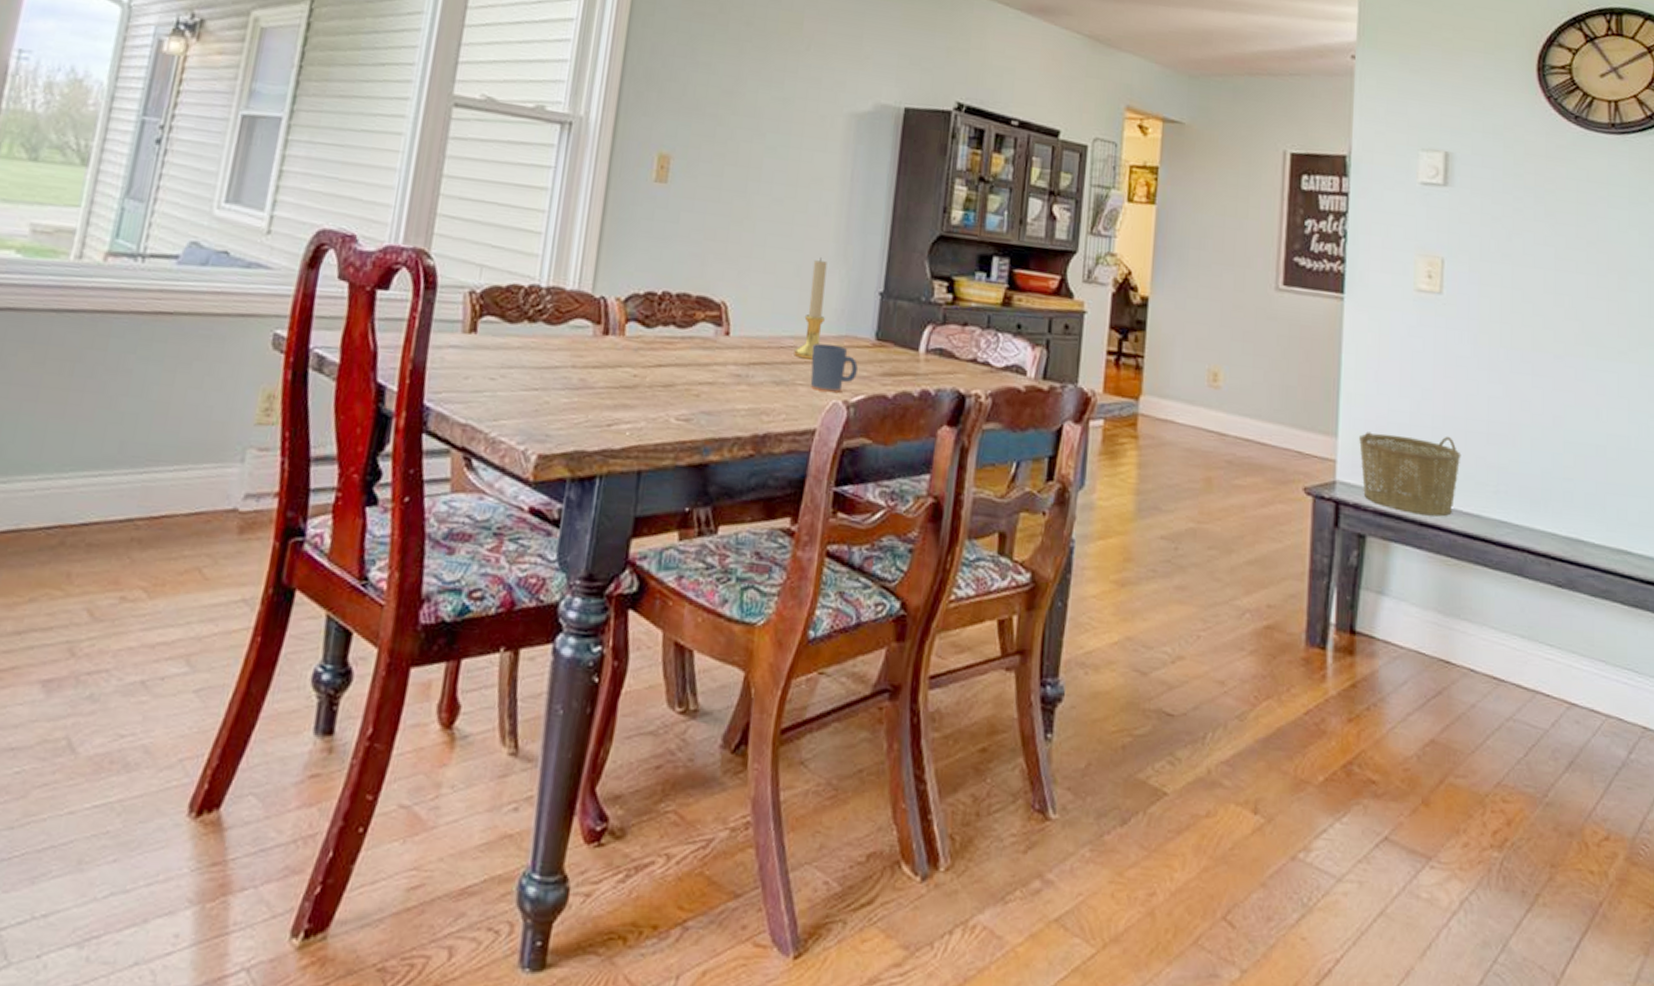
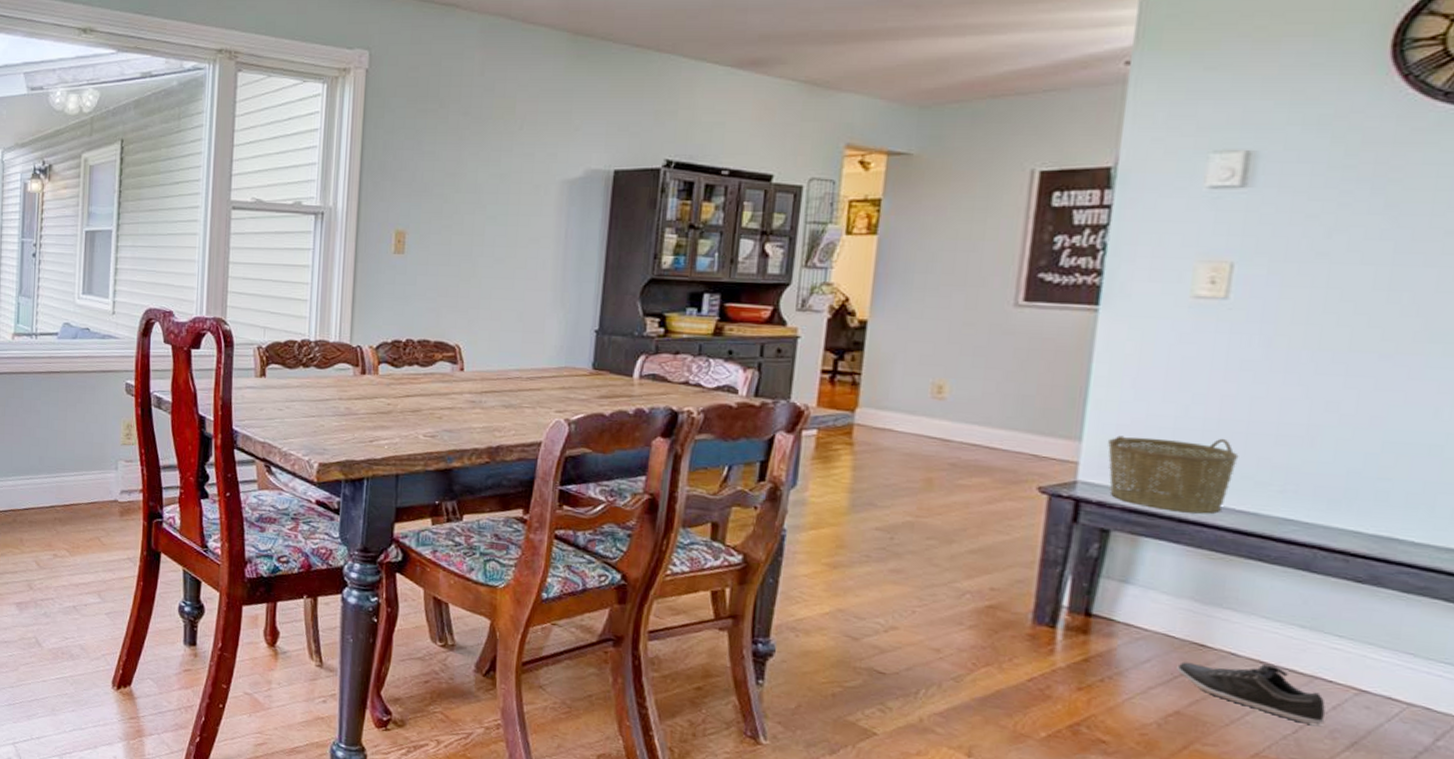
candle holder: present [794,258,827,360] -> none [520,305,546,387]
mug: present [810,343,858,392] -> none [535,374,577,413]
shoe: none [1429,680,1547,747] -> present [1176,662,1325,726]

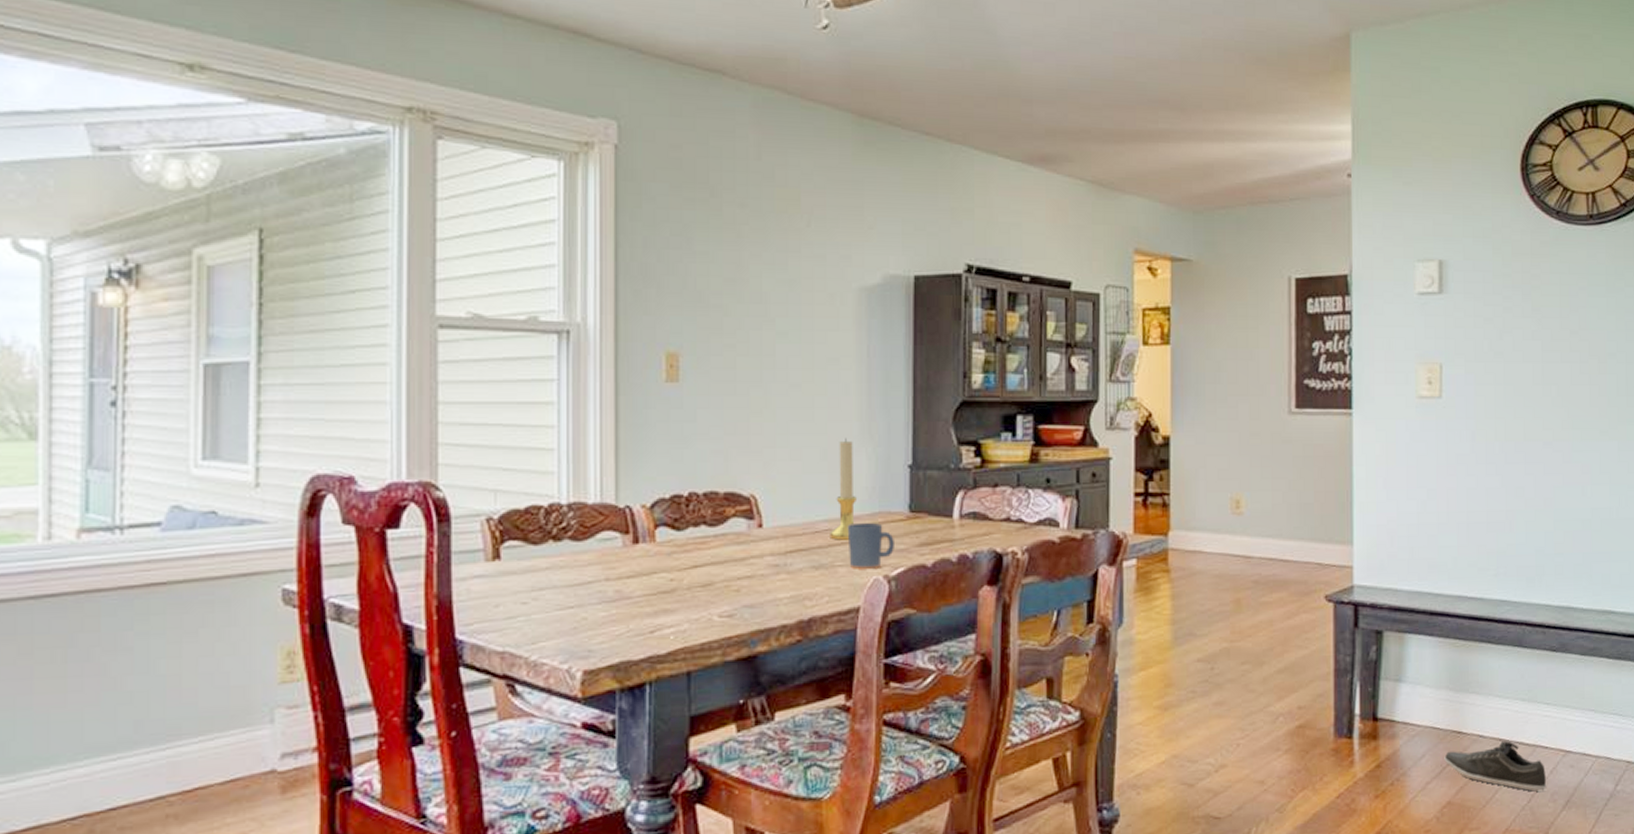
candle holder: none [520,305,546,387] -> present [830,438,856,540]
mug: none [535,374,577,413] -> present [847,522,894,569]
basket: present [1108,435,1239,514] -> none [1373,530,1465,606]

